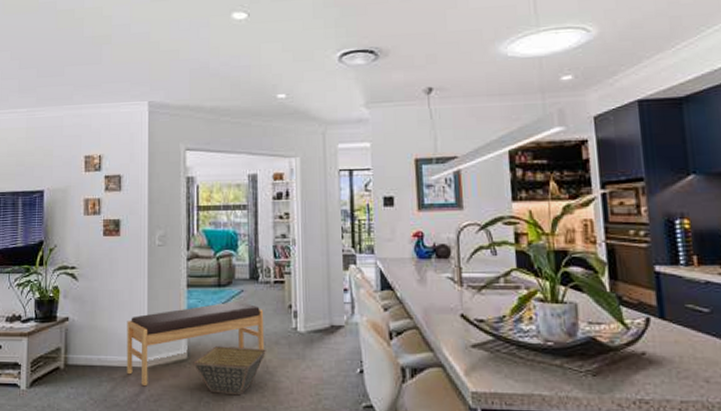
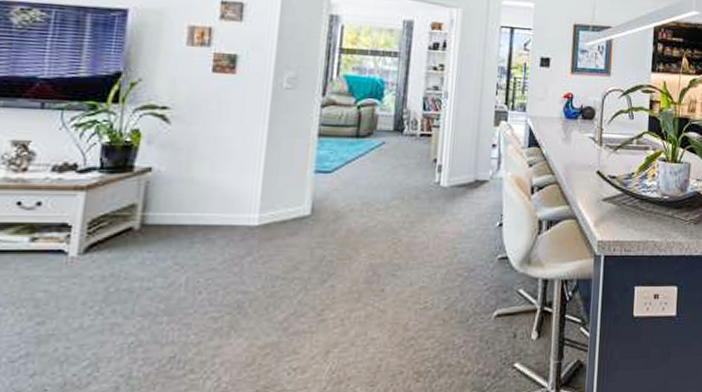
bench: present [126,301,265,387] -> none [229,153,406,247]
basket: present [193,346,266,396] -> none [317,201,404,253]

